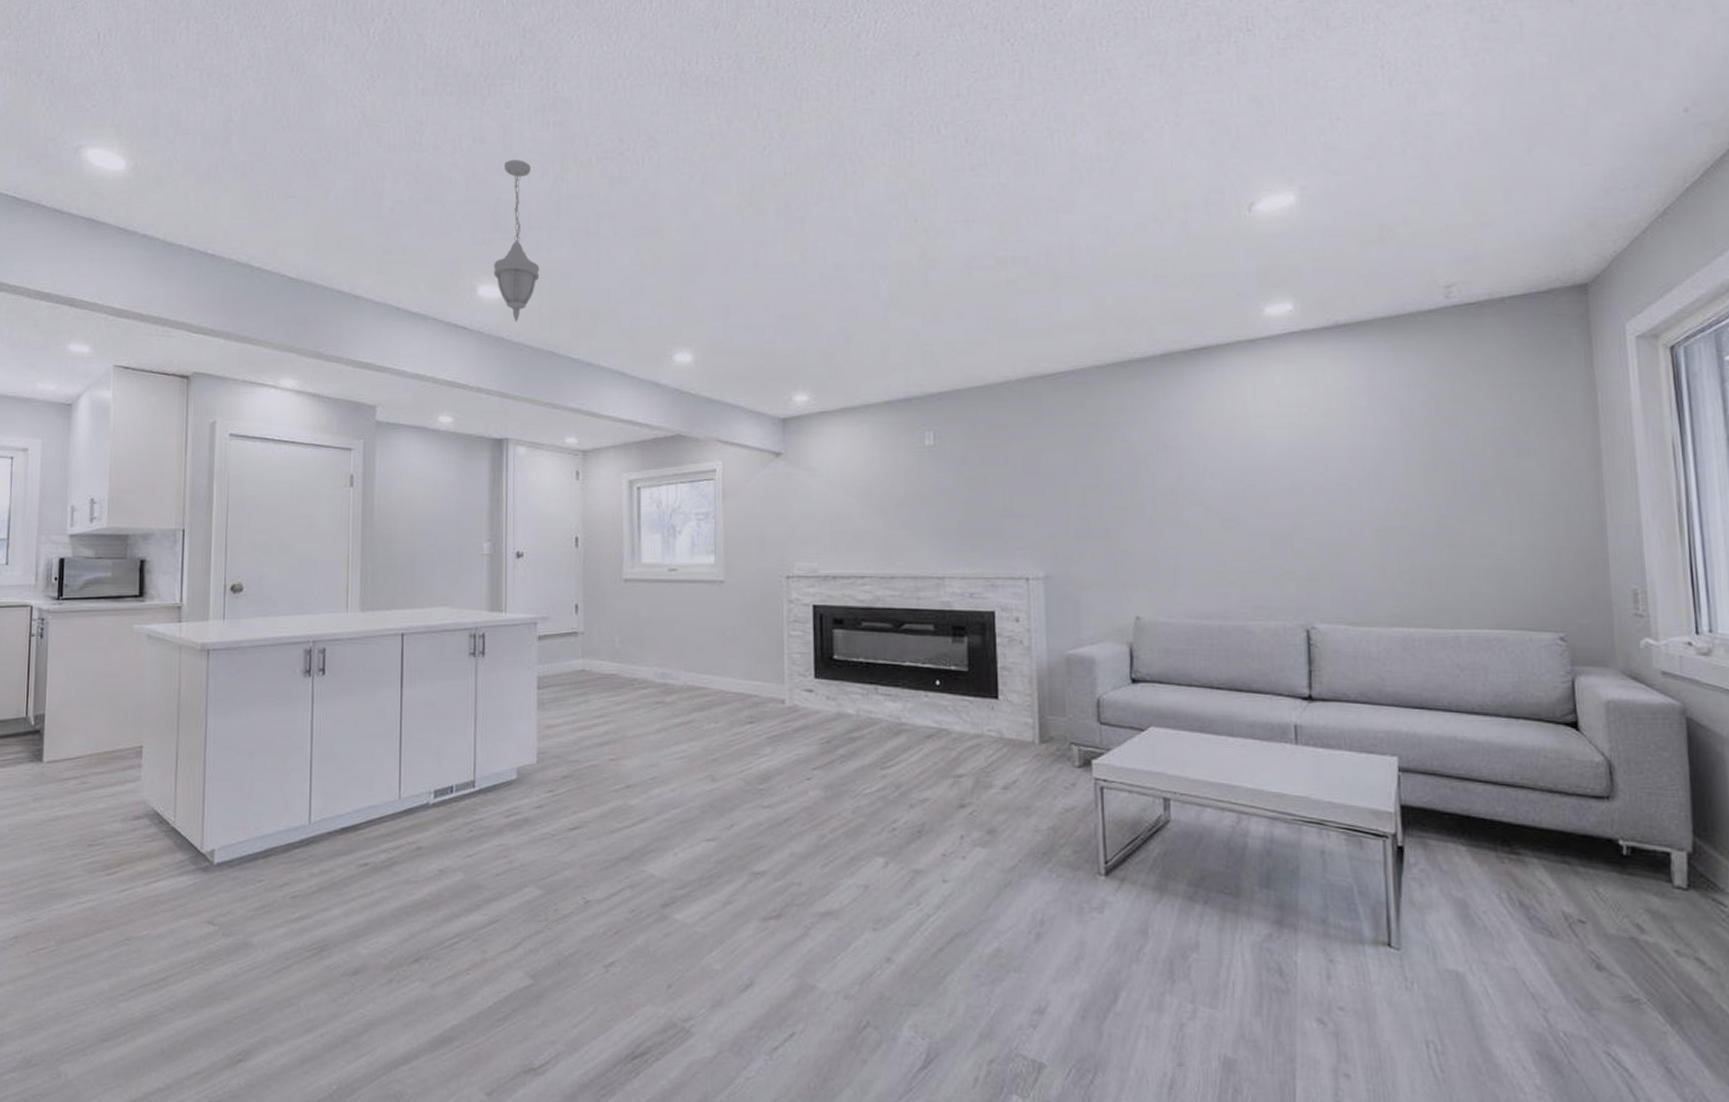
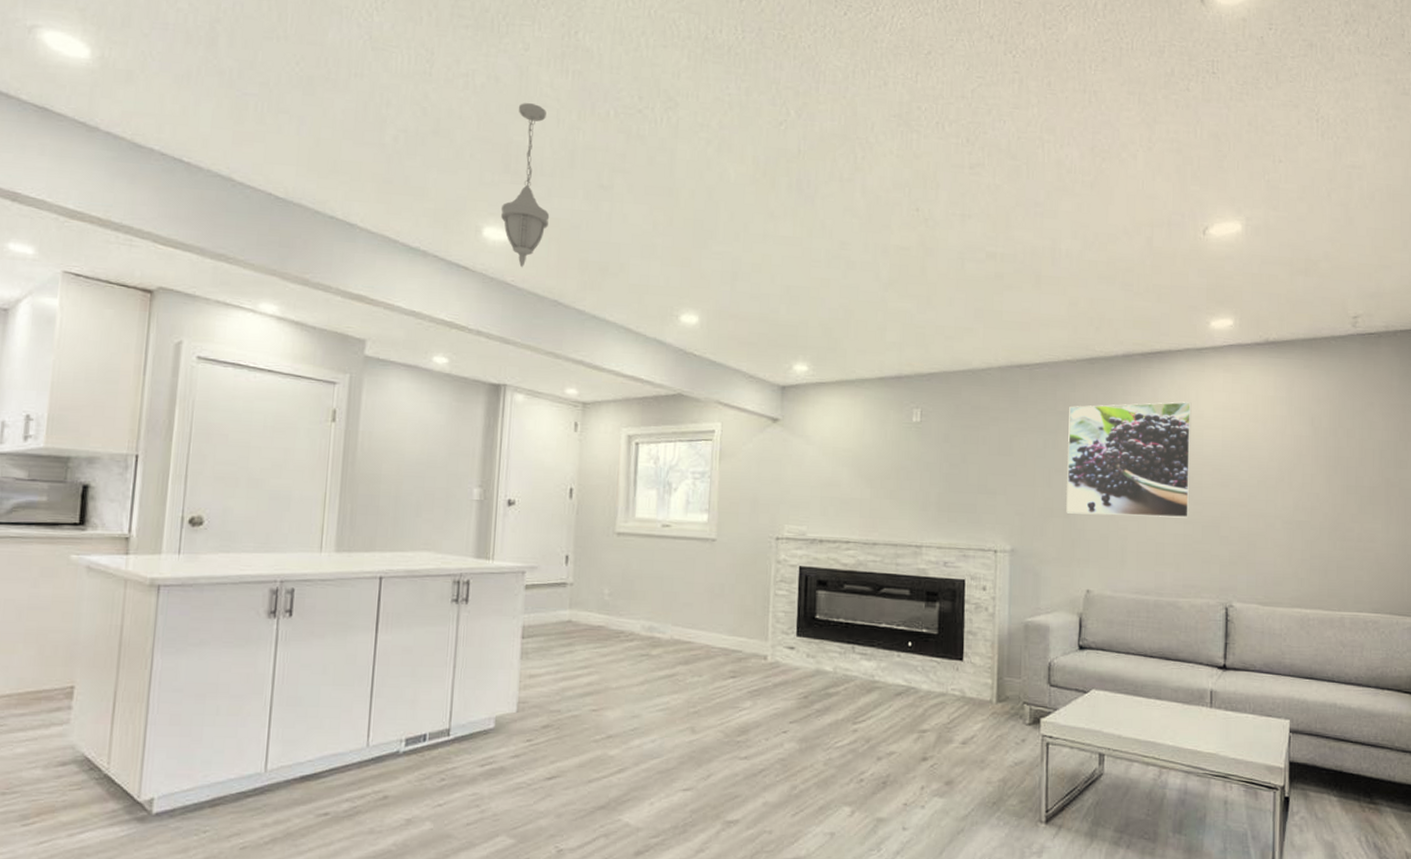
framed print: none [1102,401,1254,534] -> present [1066,401,1192,518]

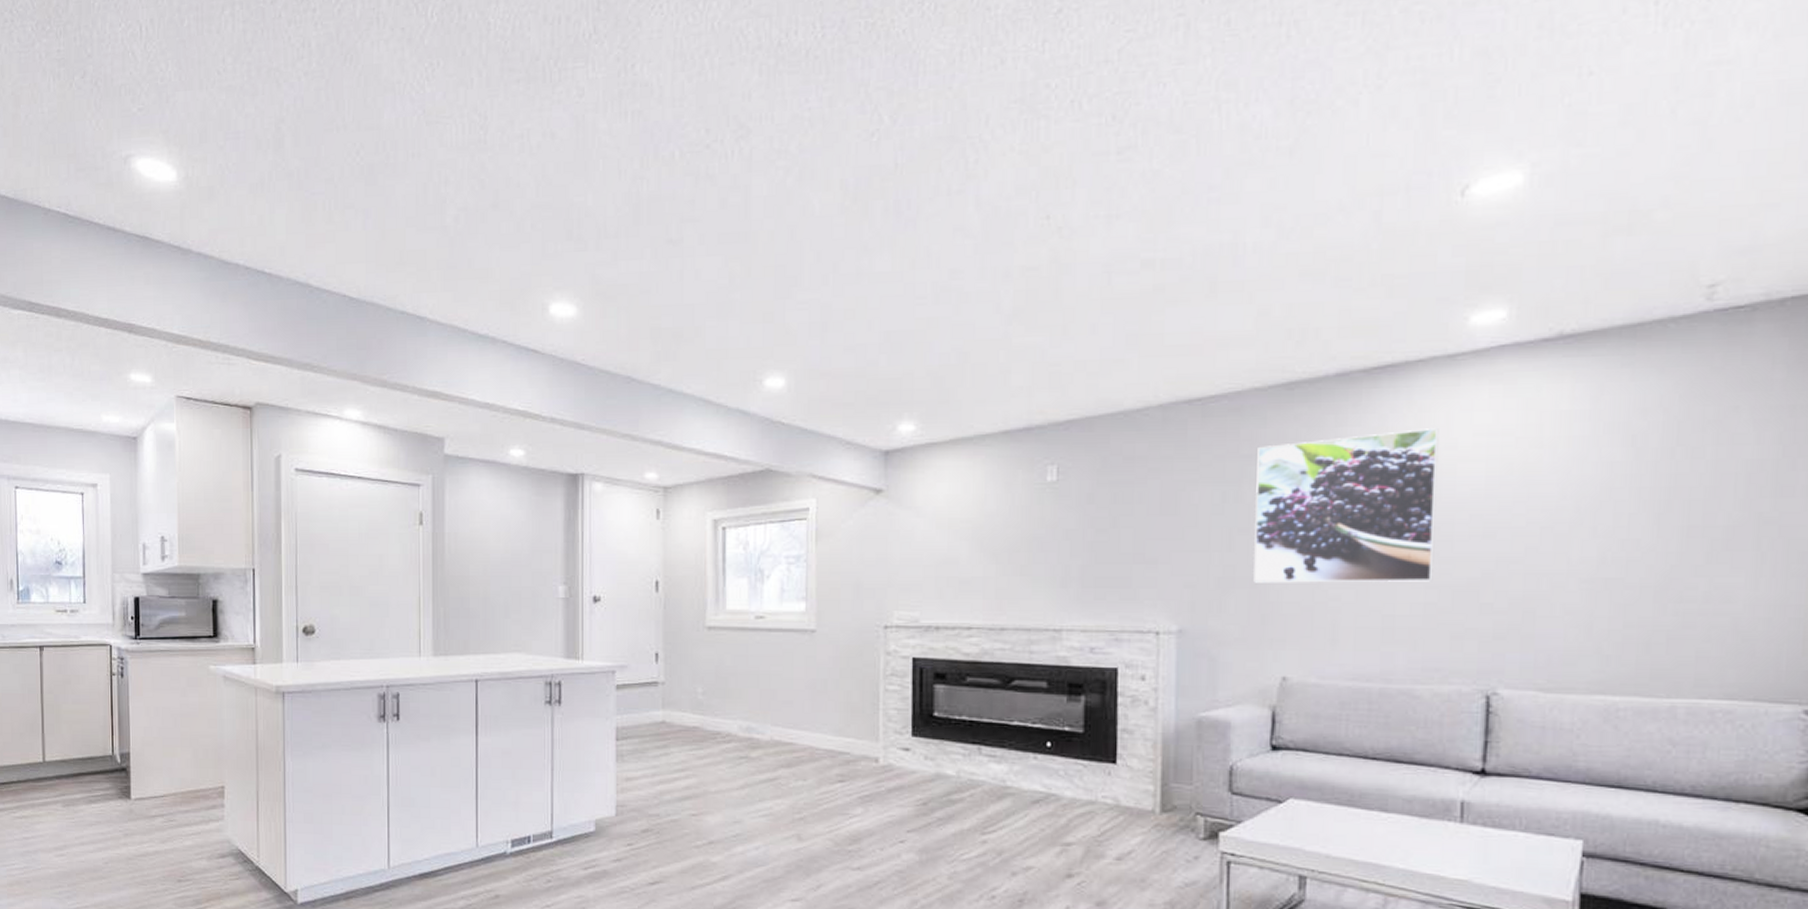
pendant light: present [500,103,550,268] -> none [566,157,617,344]

